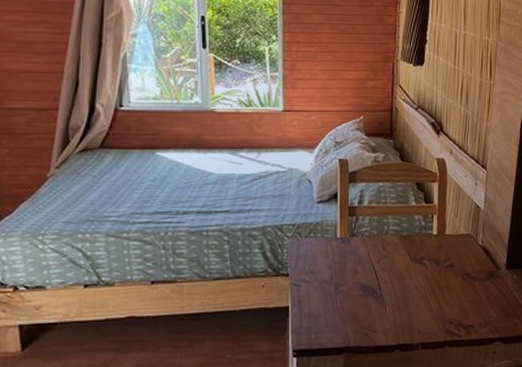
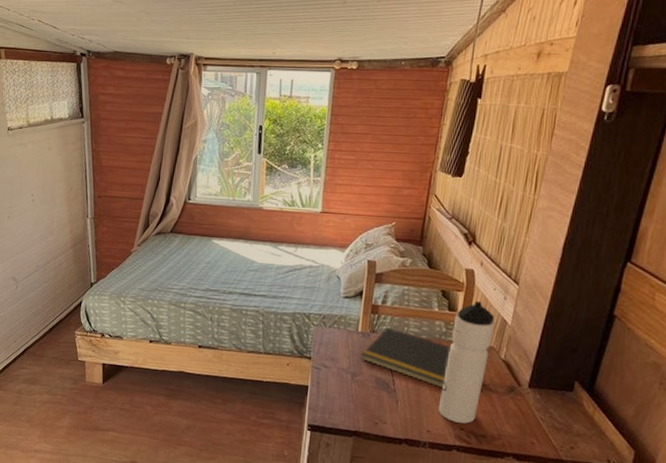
notepad: none [343,228,432,285] -> present [361,327,451,388]
water bottle: none [426,189,470,317] -> present [438,300,496,424]

